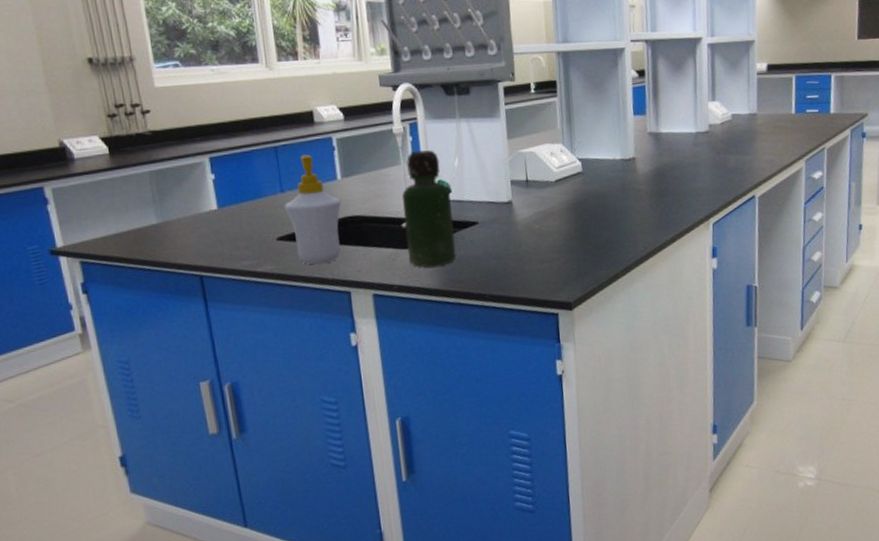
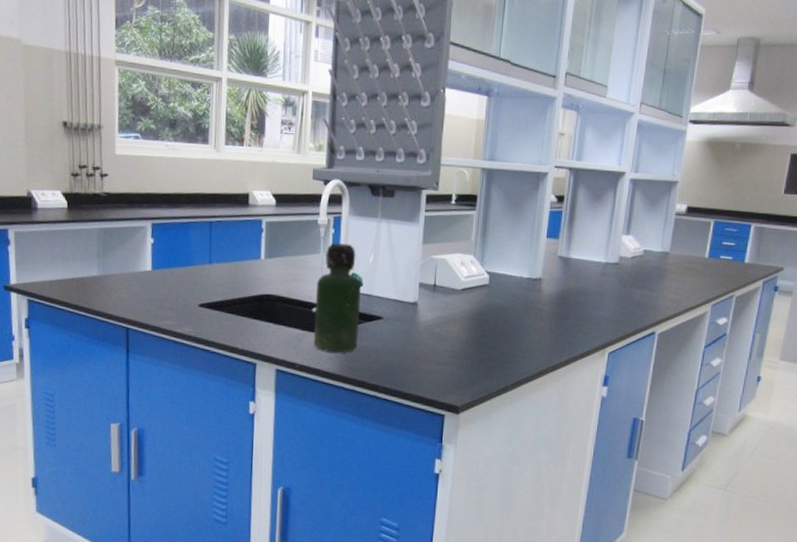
soap bottle: present [284,154,342,265] -> none [209,232,262,334]

